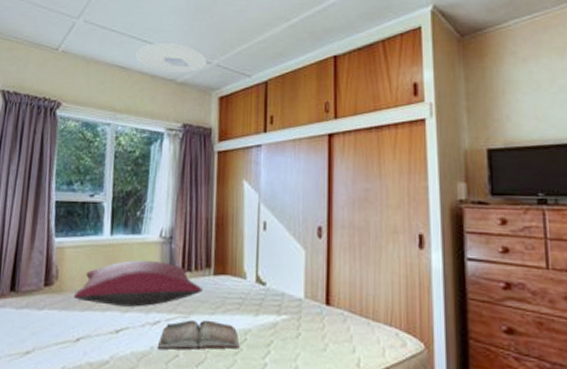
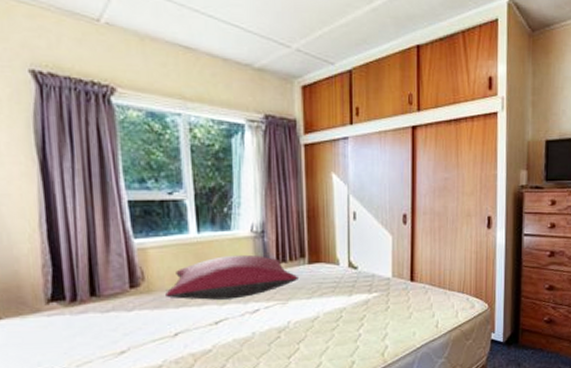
ceiling light: present [134,44,207,73] -> none [200,20,285,58]
hardback book: present [157,320,240,350] -> none [258,303,336,333]

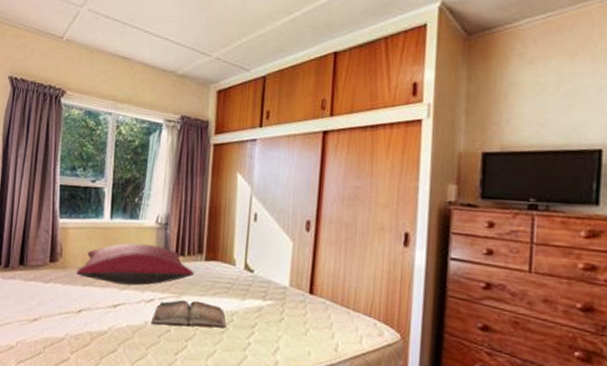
hardback book: none [258,303,336,333] -> present [150,300,226,328]

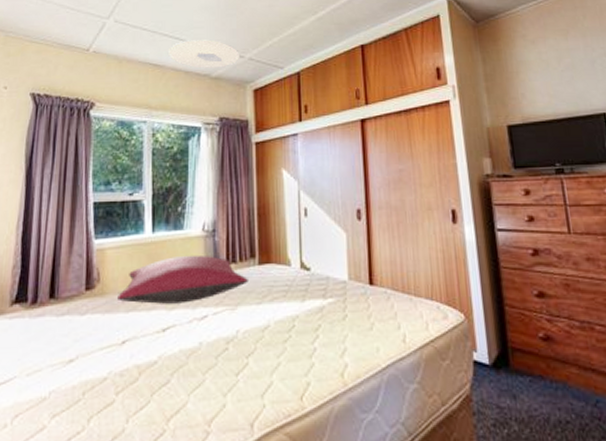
ceiling light: none [136,34,207,65] -> present [167,40,239,69]
hardback book: present [150,300,226,328] -> none [206,310,288,343]

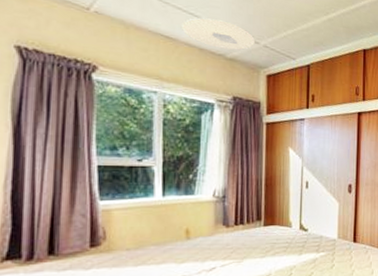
pillow: present [117,255,250,304] -> none [125,217,255,259]

